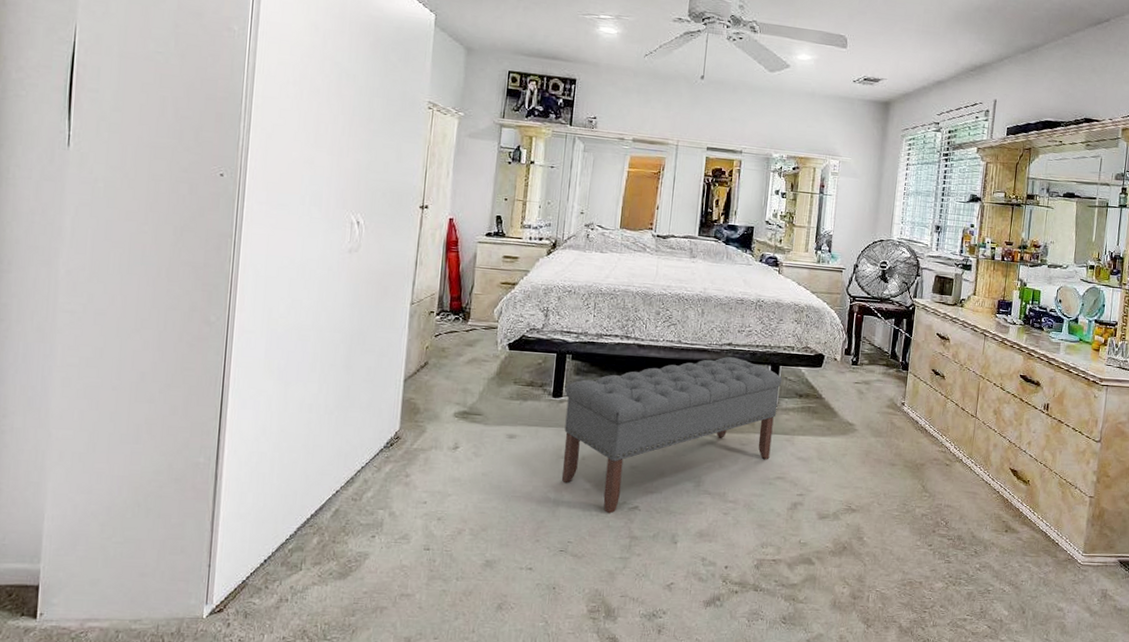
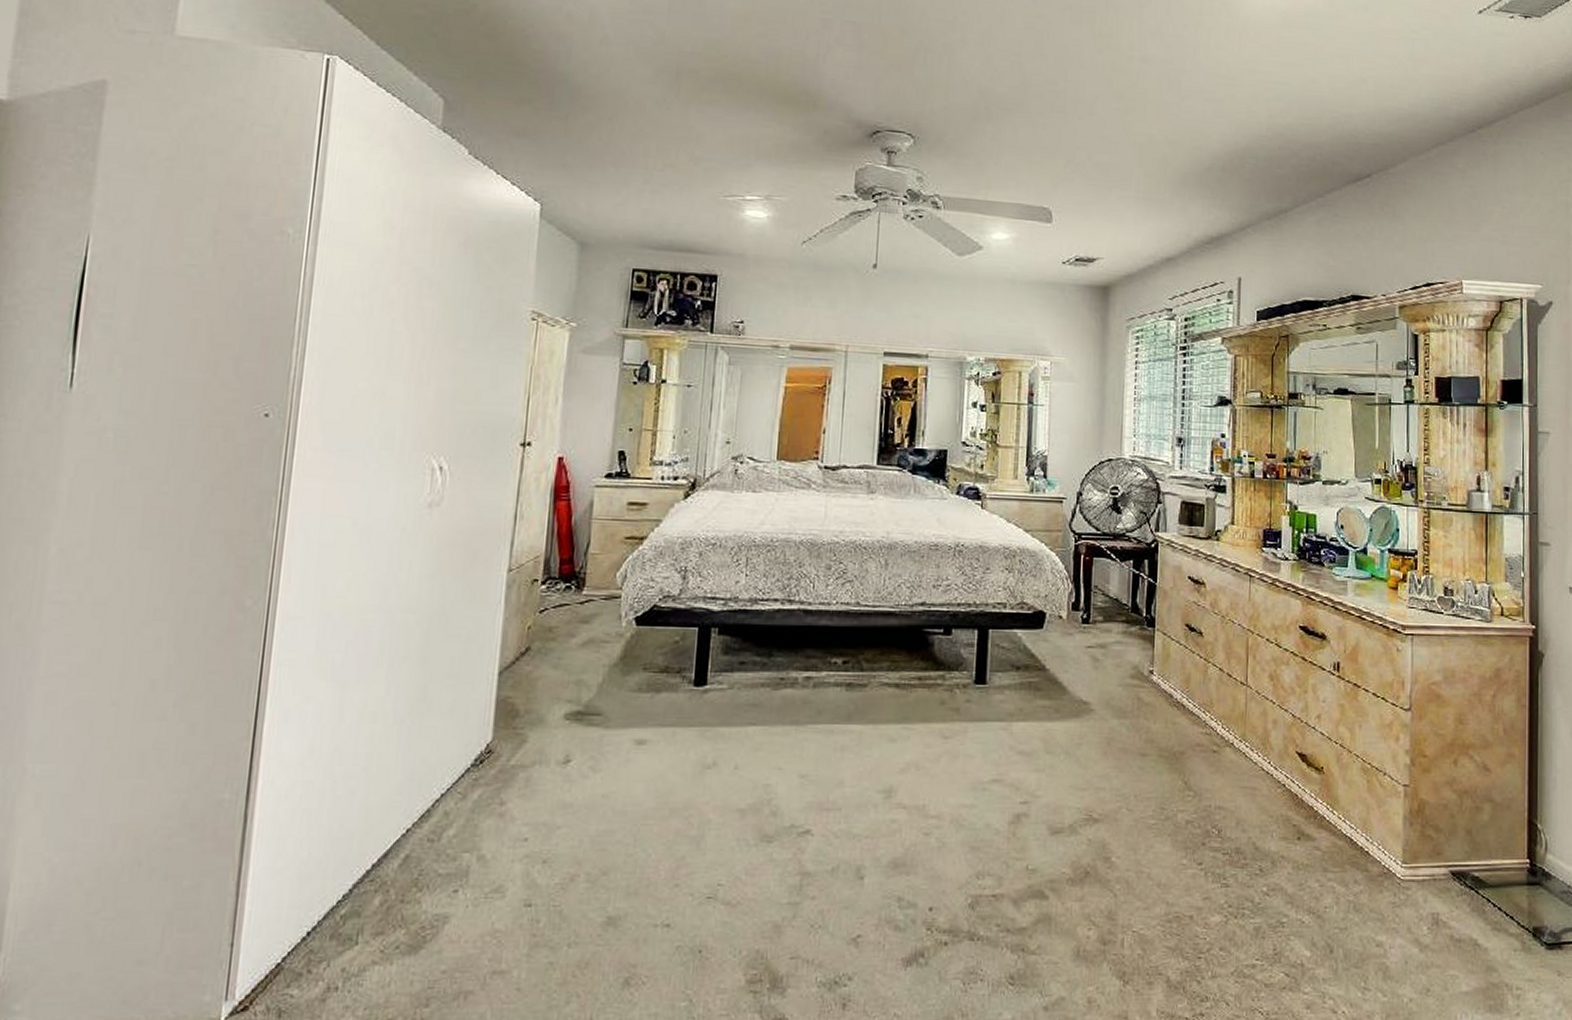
bench: present [562,357,783,514] -> none [708,621,993,842]

